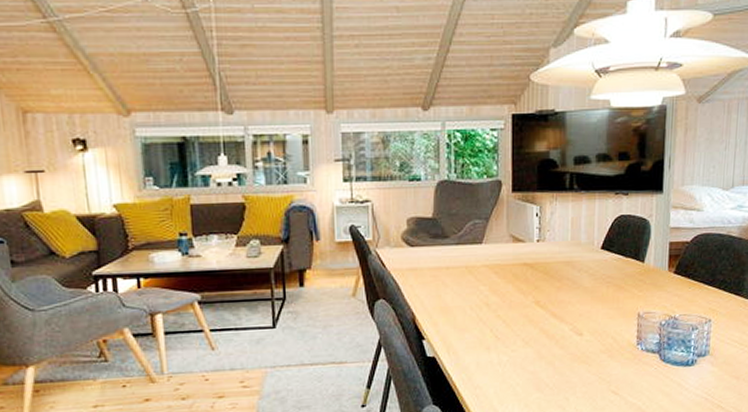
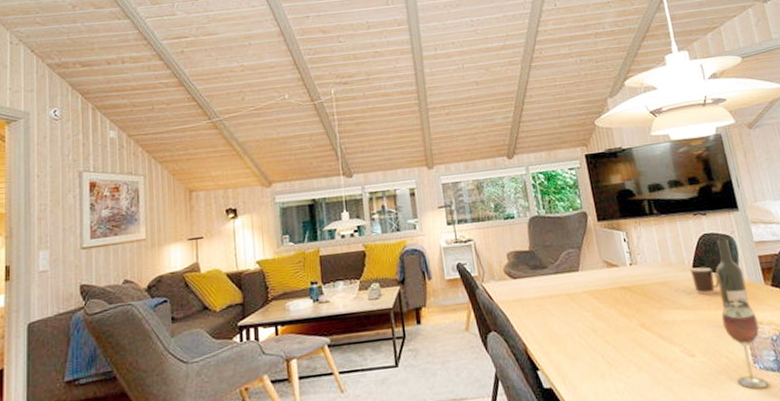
mug: none [597,249,624,277] -> present [690,266,720,295]
wineglass: none [616,284,652,368] -> present [721,299,768,389]
wine bottle: none [621,221,650,290] -> present [715,238,750,307]

